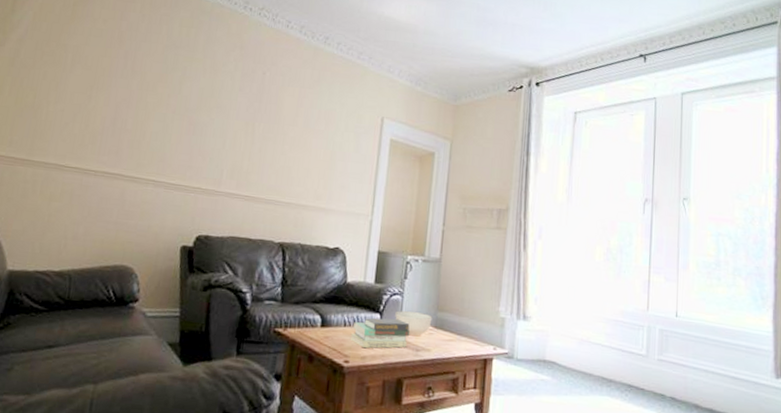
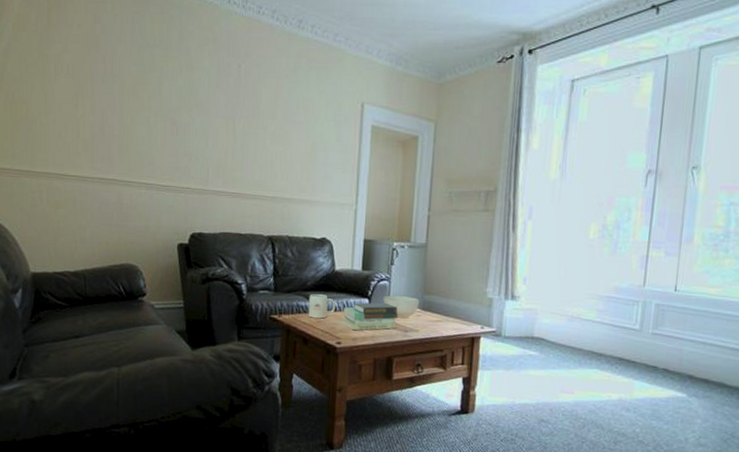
mug: none [315,306,346,334] -> present [308,294,336,319]

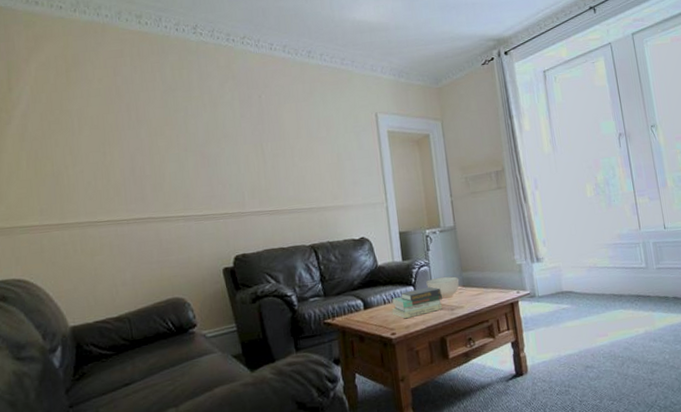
mug: present [308,294,336,319] -> none [358,290,385,315]

